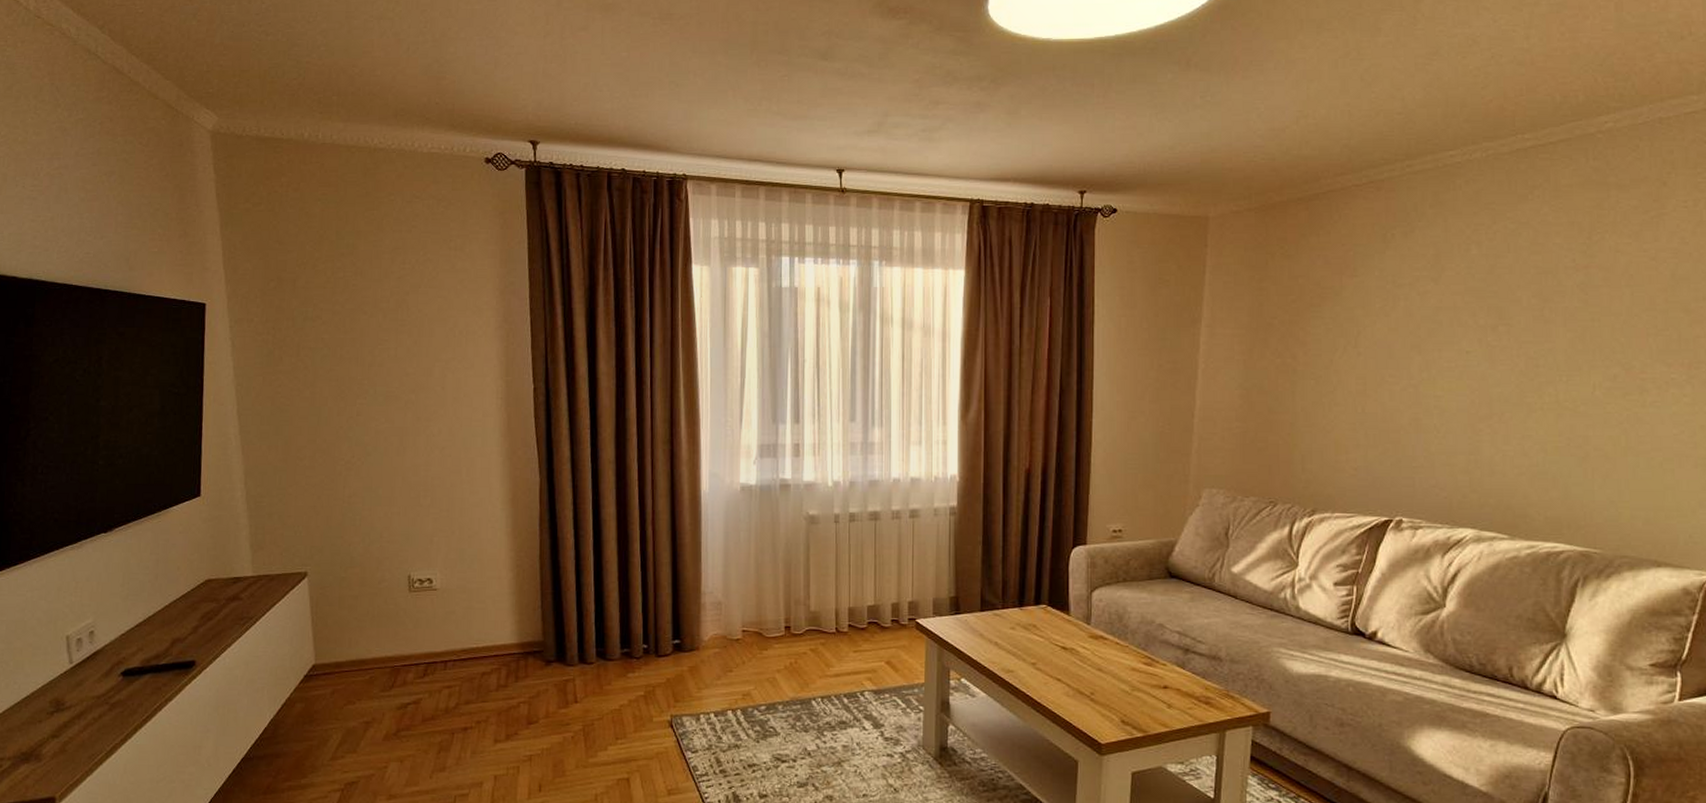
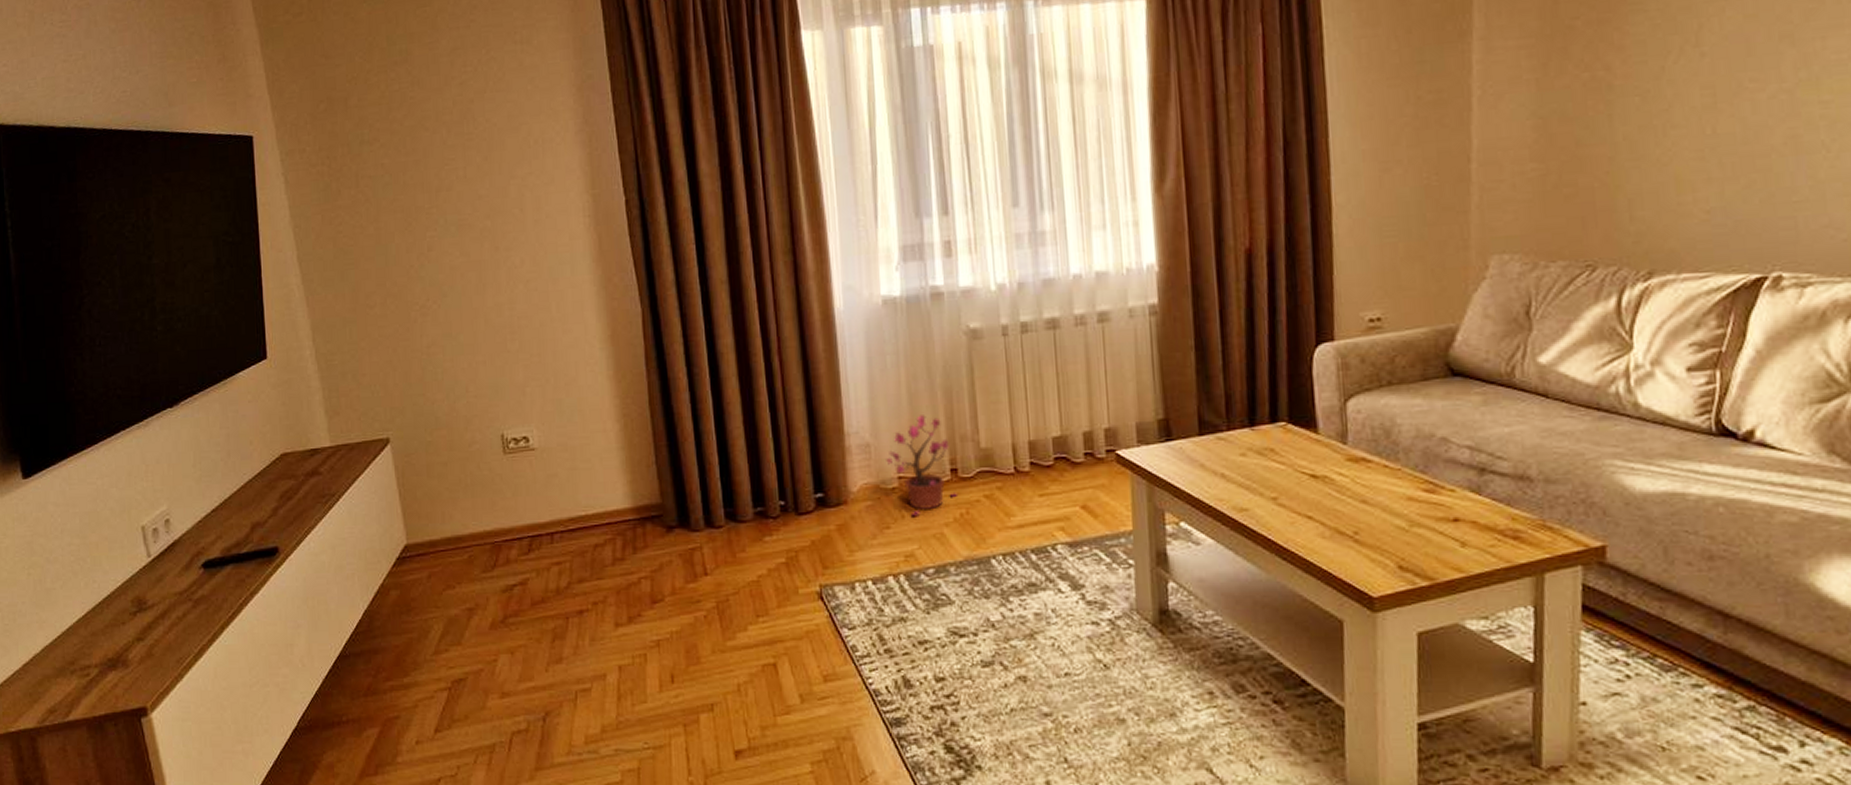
potted plant: none [733,581,790,662] -> present [886,415,959,516]

